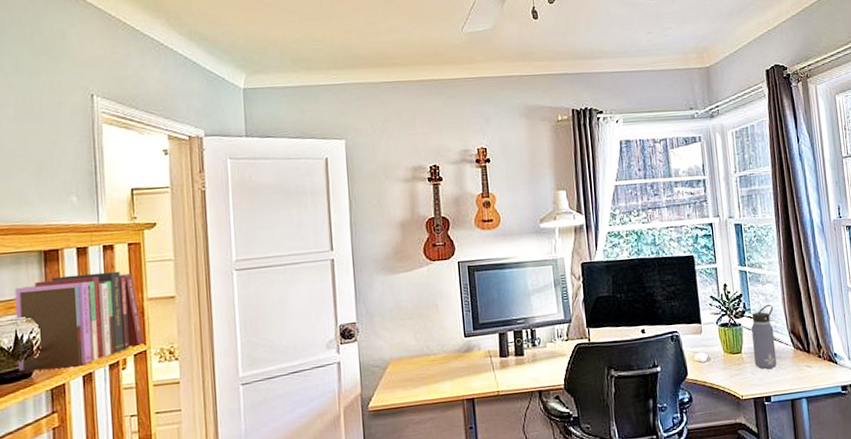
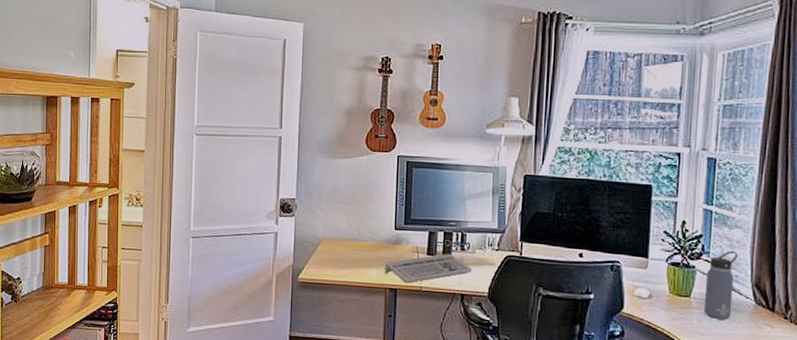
books: present [15,271,144,372] -> none [23,120,118,198]
computer keyboard: none [458,351,546,390] -> present [384,253,472,283]

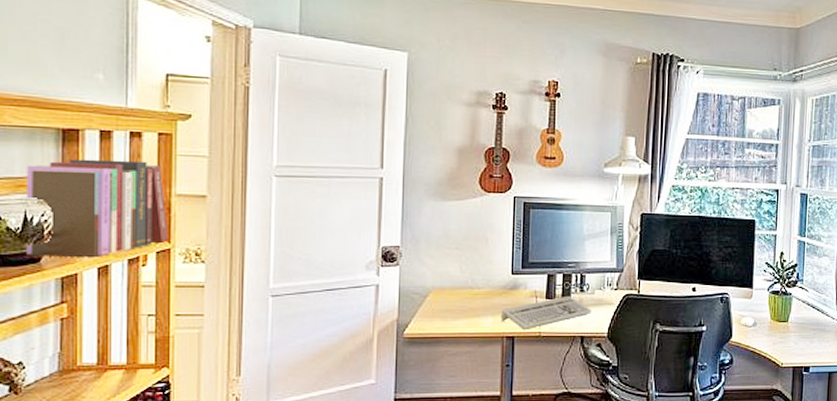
books: none [23,120,118,198] -> present [26,158,169,257]
water bottle: present [703,250,739,319] -> none [799,277,826,340]

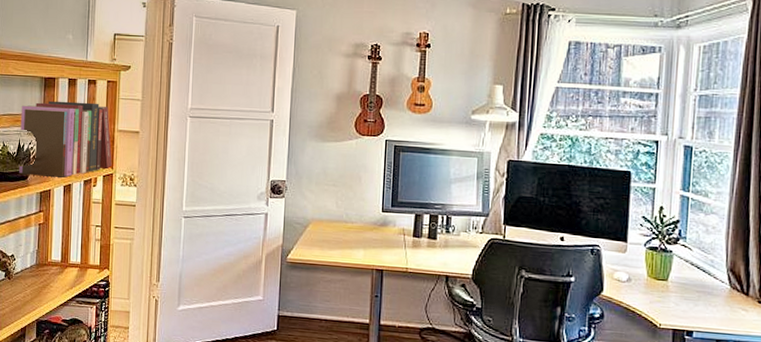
computer keyboard: present [500,295,591,329] -> none [371,235,456,264]

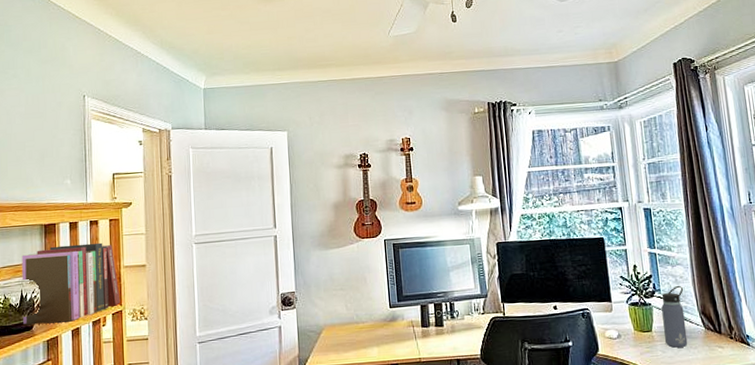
water bottle: none [680,236,714,303] -> present [661,285,688,348]

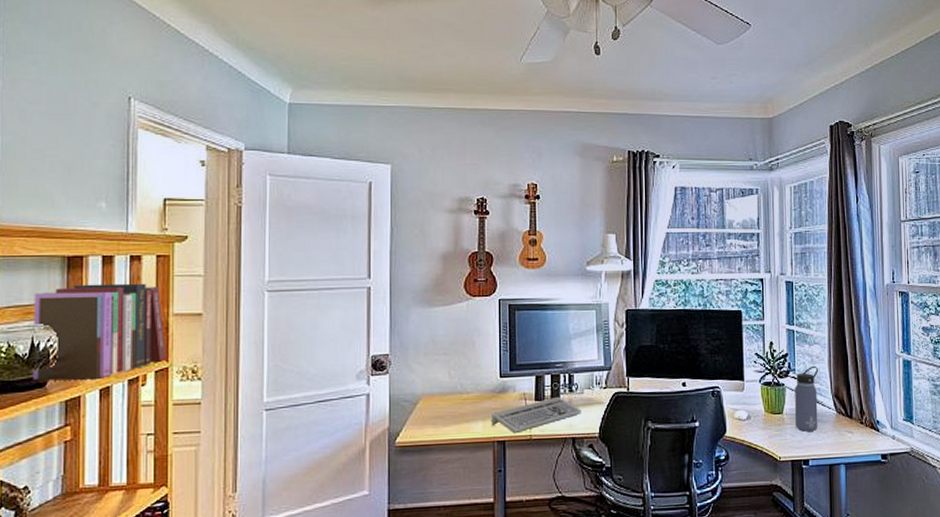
computer keyboard: none [384,322,463,356] -> present [490,396,581,433]

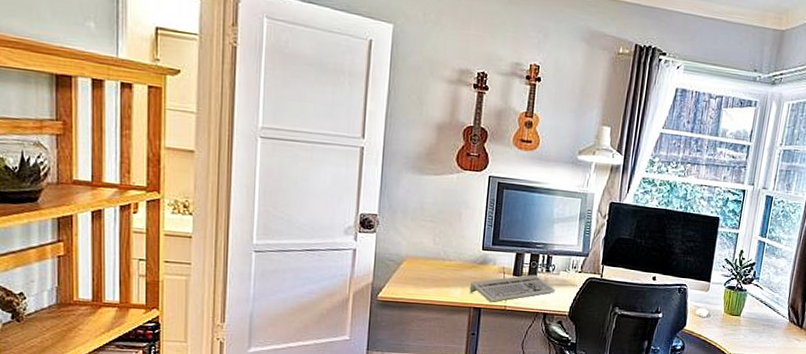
books: present [33,283,167,381] -> none [22,104,158,201]
water bottle: present [794,365,819,431] -> none [749,277,781,335]

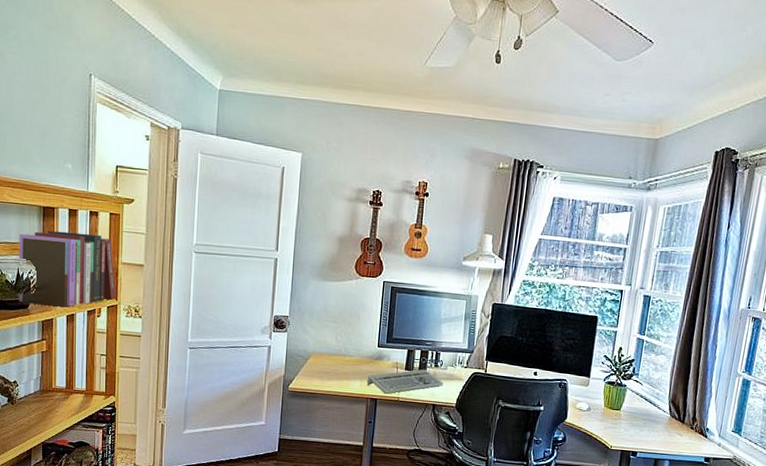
books: none [22,104,158,201] -> present [19,230,116,307]

